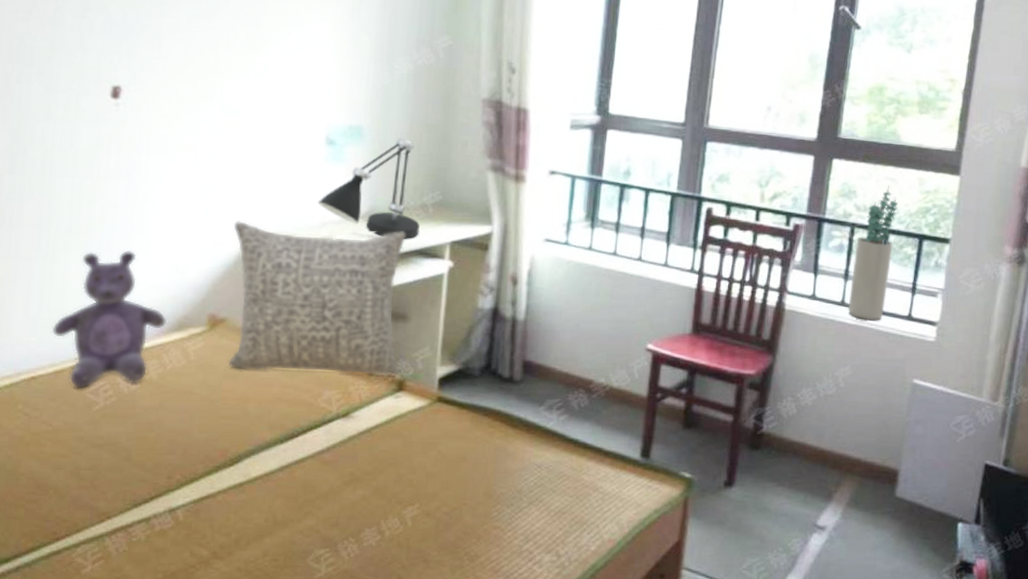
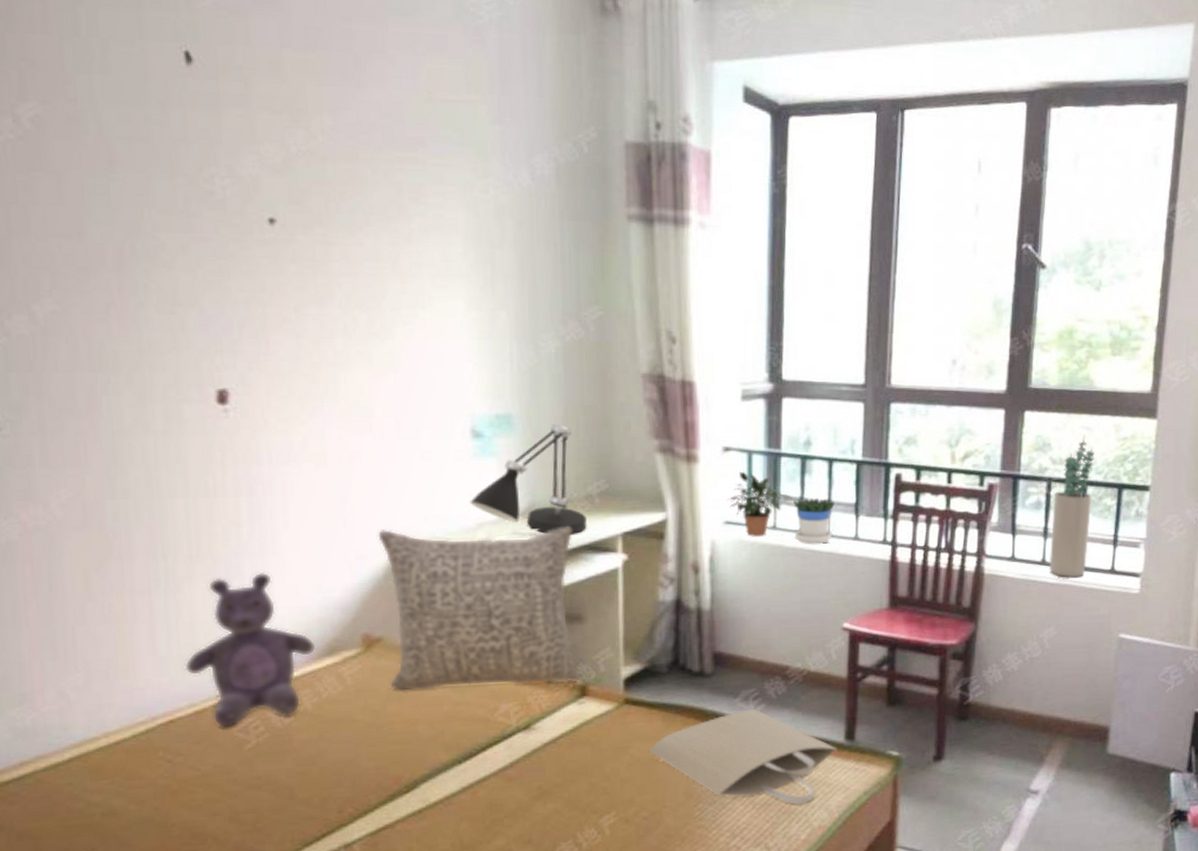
tote bag: none [455,418,633,516] -> present [648,709,838,805]
potted plant: none [549,194,609,256] -> present [727,471,792,537]
flowerpot: none [609,223,648,269] -> present [793,497,835,545]

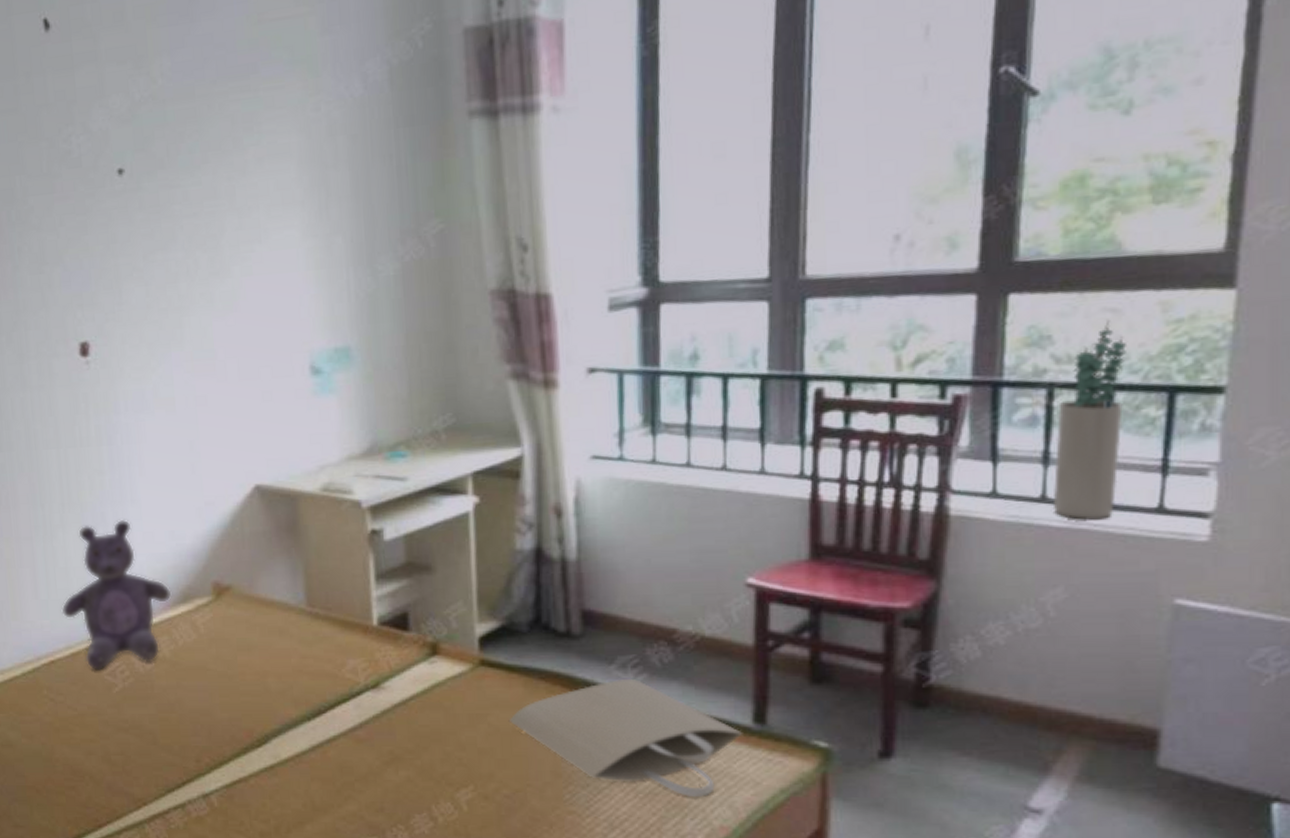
pillow: present [378,526,581,691] -> none [224,467,431,642]
desk lamp: present [470,425,587,534] -> none [311,354,433,475]
potted plant: present [727,471,792,537] -> none [594,395,676,474]
flowerpot: present [793,497,835,545] -> none [677,423,732,482]

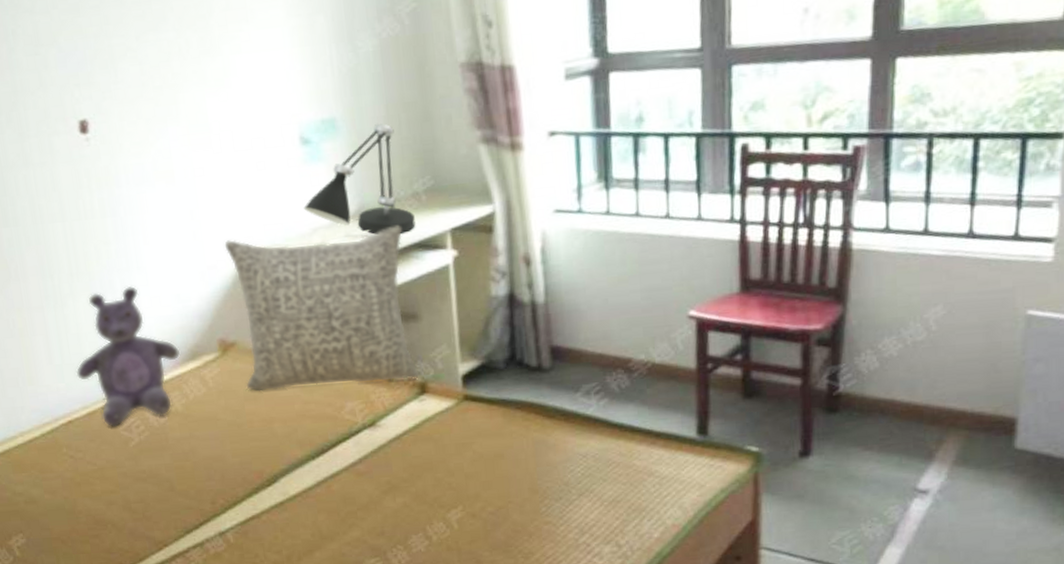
pillow: none [224,467,431,642] -> present [224,226,420,392]
desk lamp: none [311,354,433,475] -> present [303,124,416,235]
tote bag: present [508,679,743,798] -> none [490,404,689,503]
vase: present [1052,320,1126,520] -> none [933,79,989,249]

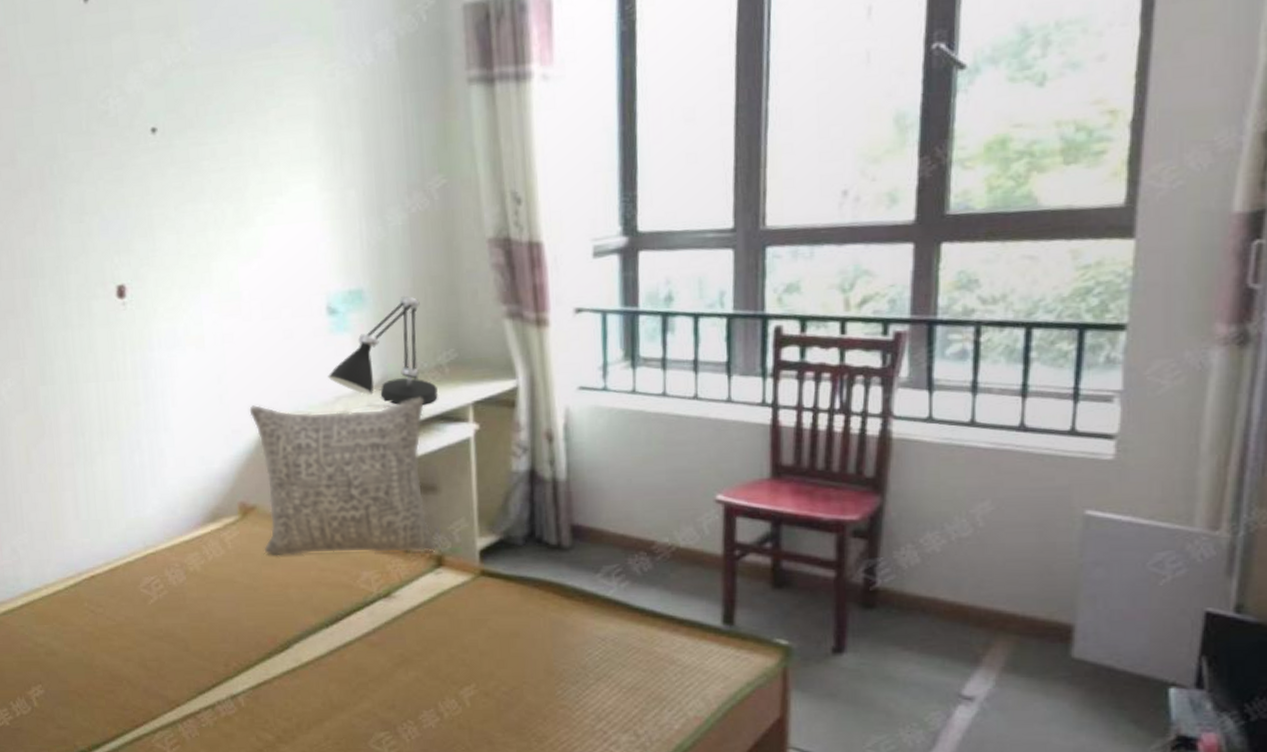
stuffed animal: present [75,285,181,427] -> none [101,446,202,584]

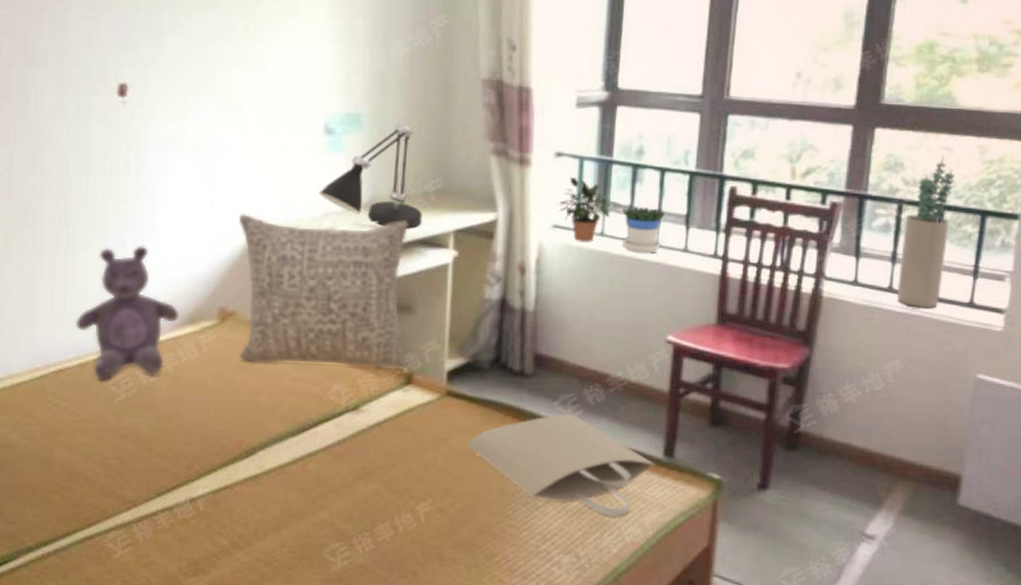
stuffed animal: none [101,446,202,584] -> present [75,245,180,381]
tote bag: none [506,586,714,692] -> present [466,414,655,517]
potted plant: none [581,332,653,403] -> present [557,176,622,243]
flowerpot: none [654,357,702,410] -> present [623,206,665,255]
vase: none [980,266,1042,442] -> present [896,156,955,309]

